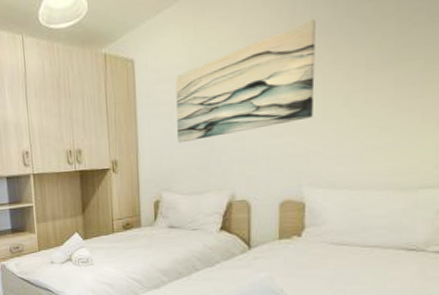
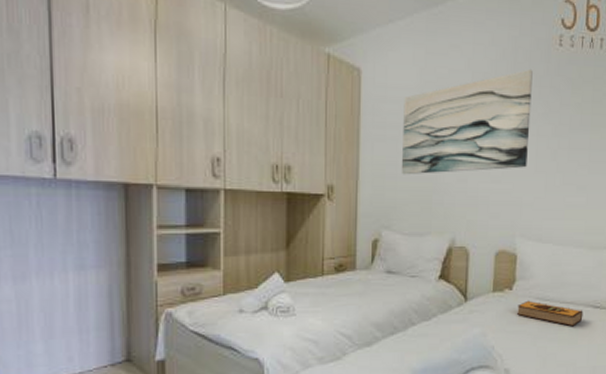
hardback book: none [308,245,393,270] -> present [517,300,583,327]

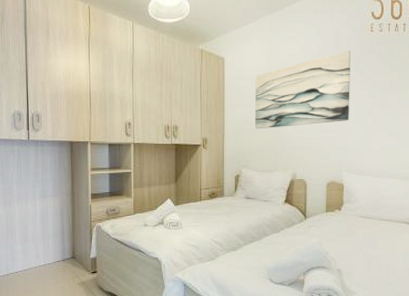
hardback book: present [517,300,583,327] -> none [346,218,399,238]

